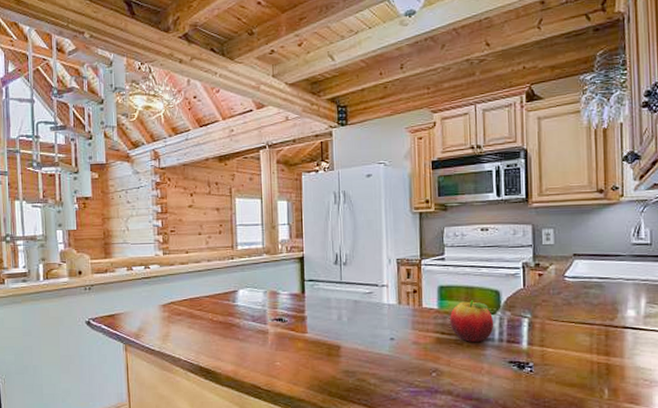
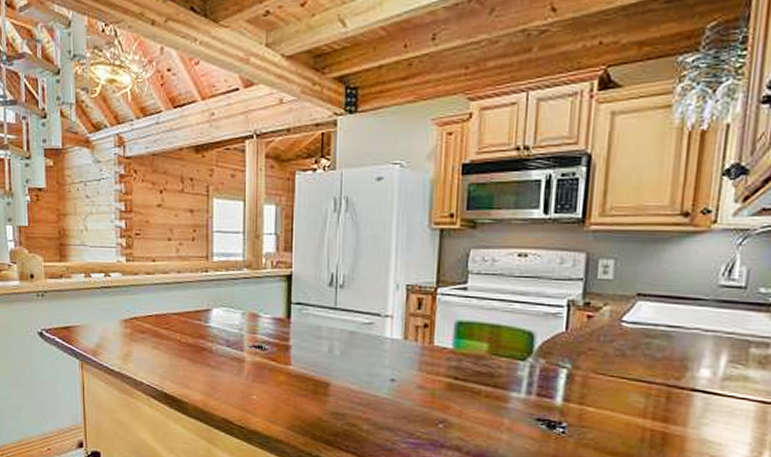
fruit: present [450,300,494,342] -> none [466,341,523,392]

